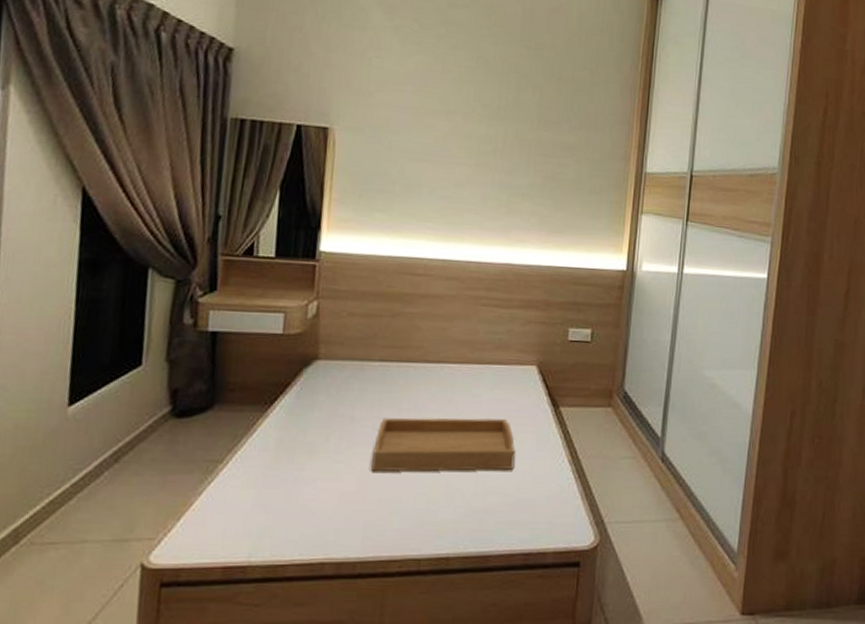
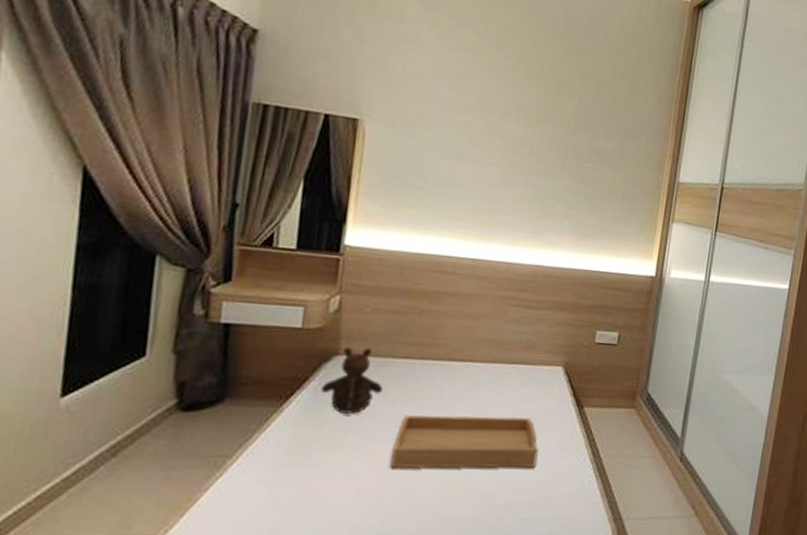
teddy bear: none [303,351,362,418] -> present [321,347,384,414]

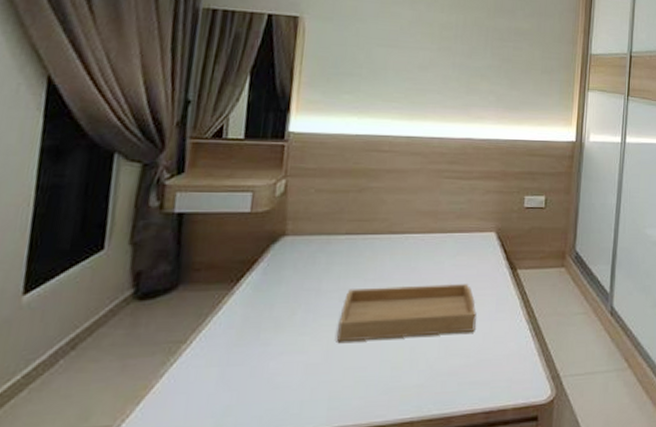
teddy bear: present [321,347,384,414] -> none [270,227,329,292]

